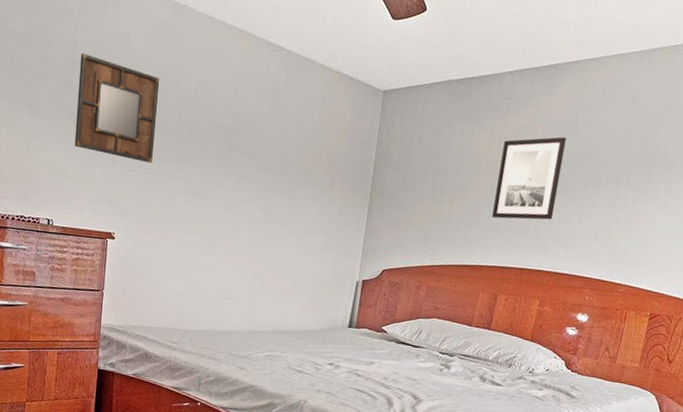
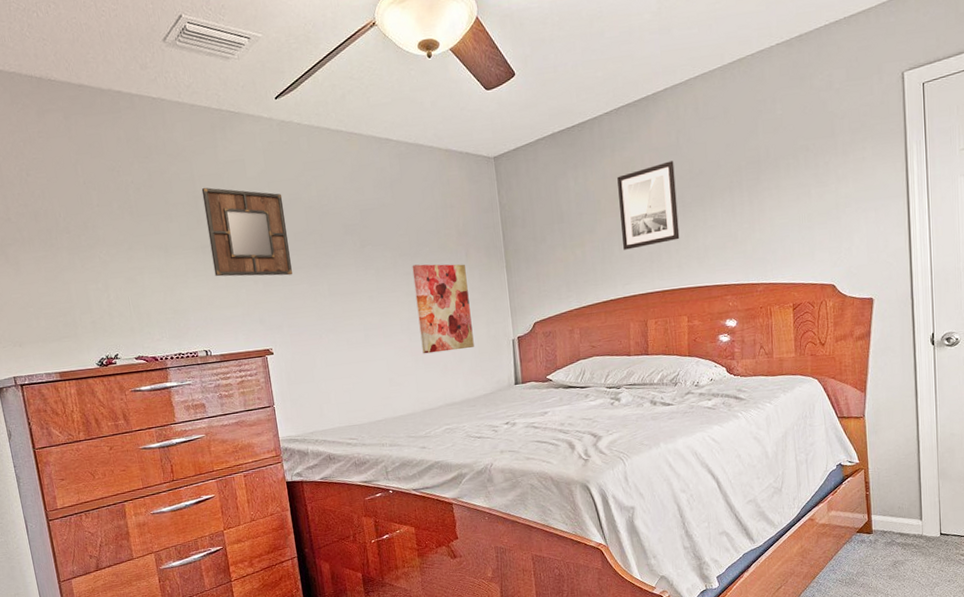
wall art: none [263,182,327,280] -> present [412,264,474,354]

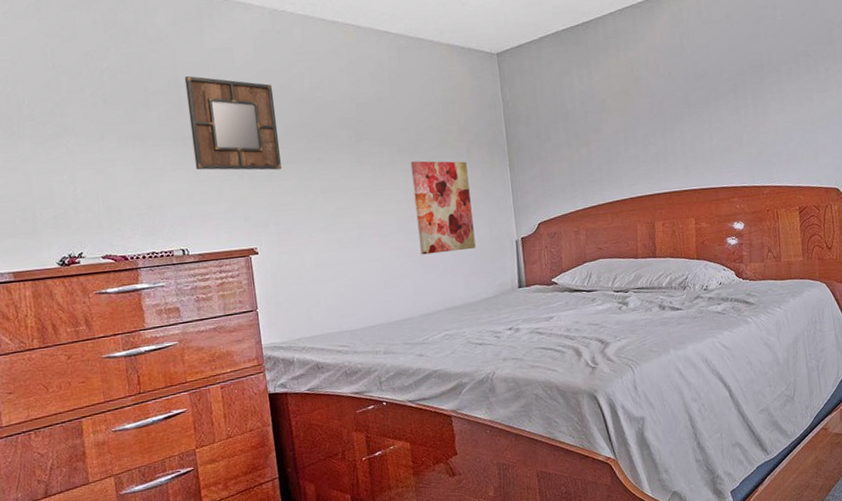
wall art: present [617,161,680,250] -> none [622,62,686,150]

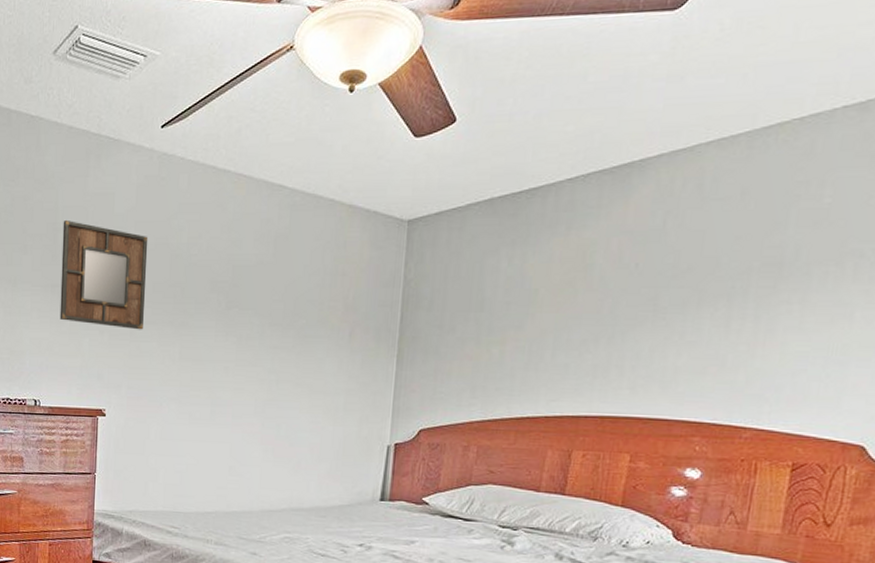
wall art: present [410,160,476,255] -> none [274,338,346,447]

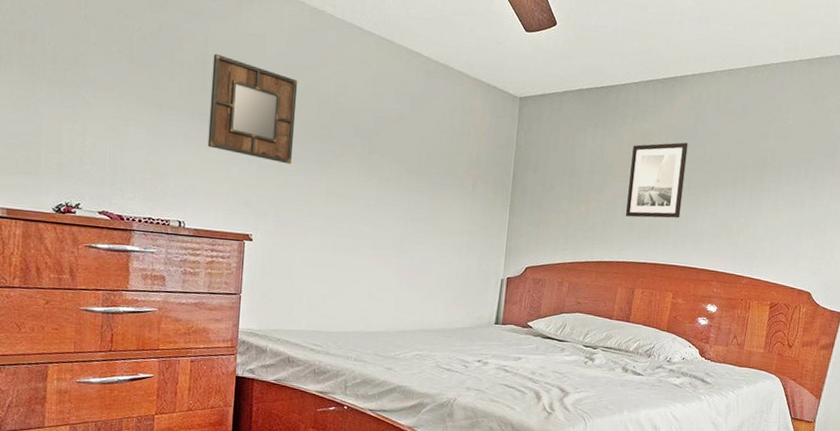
wall art: none [558,250,653,357] -> present [626,142,688,219]

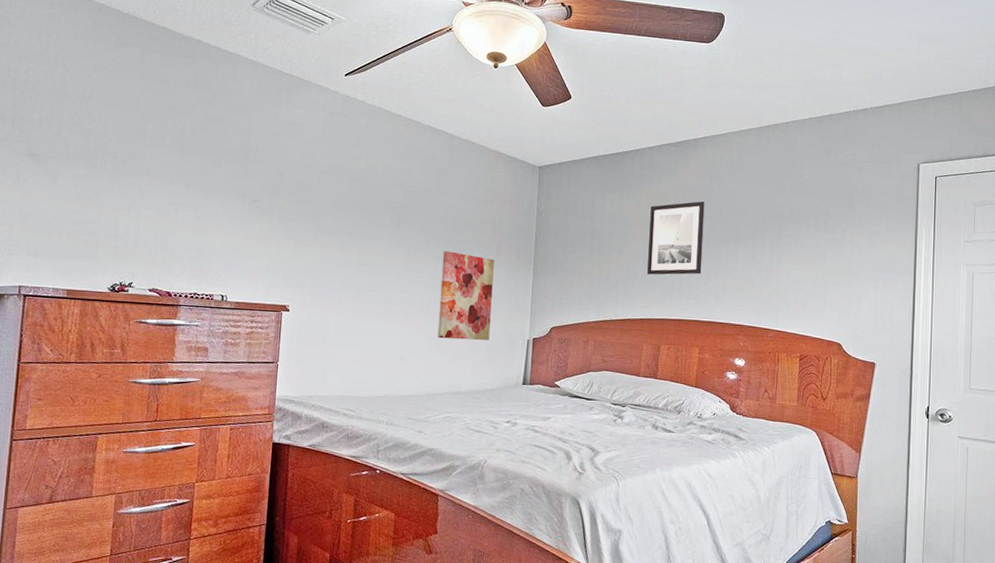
home mirror: present [207,53,298,165] -> none [249,141,332,238]
wall art: none [409,183,470,279] -> present [437,251,494,341]

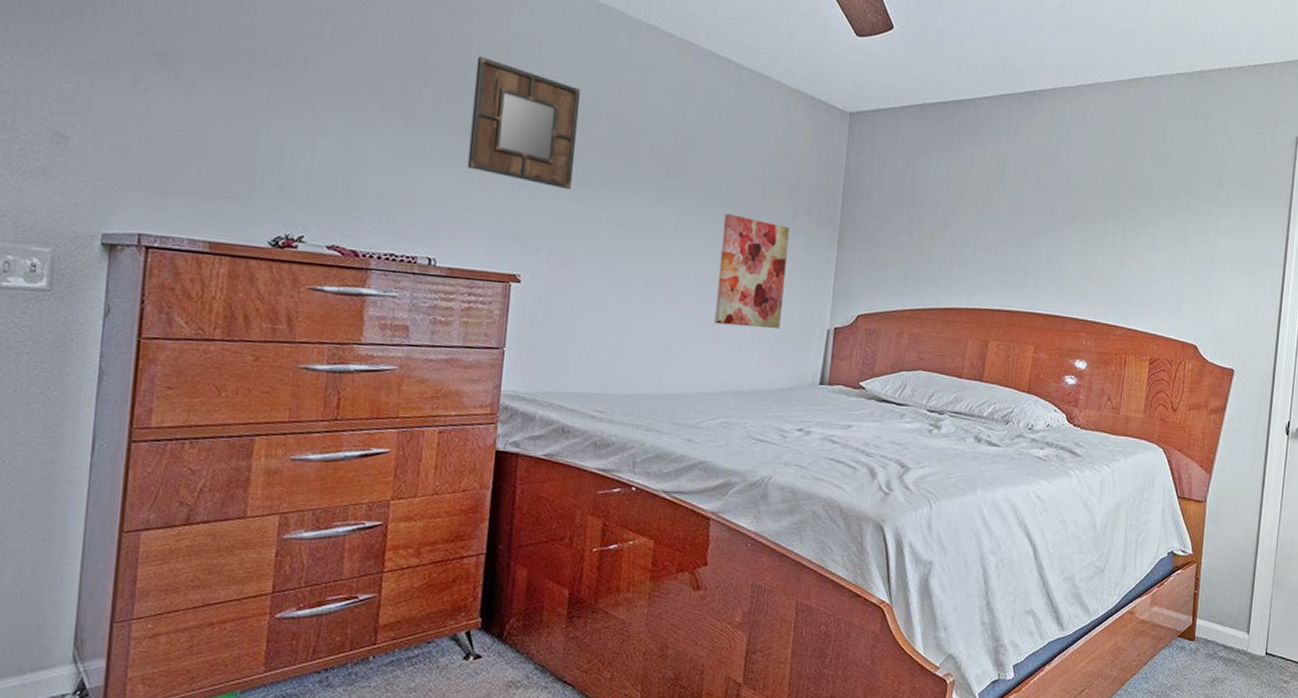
home mirror: none [249,141,332,238] -> present [467,56,581,190]
wall art: present [647,201,705,275] -> none [977,167,1050,257]

